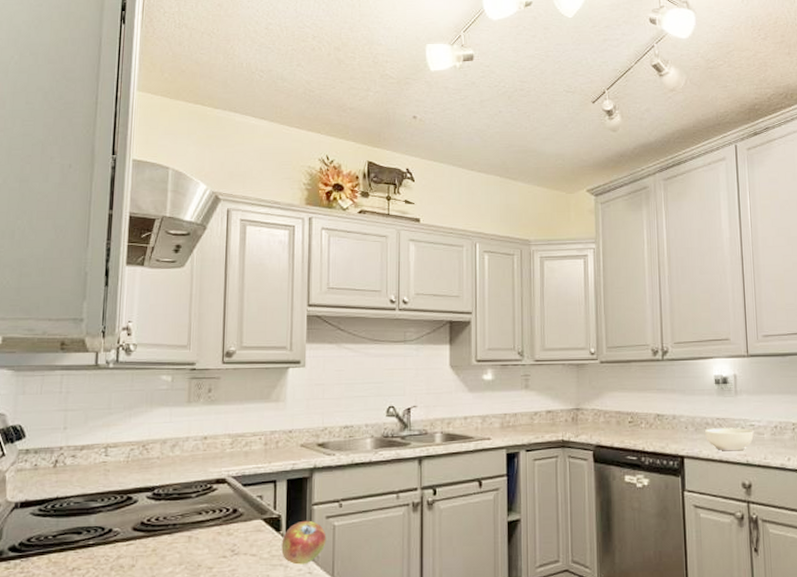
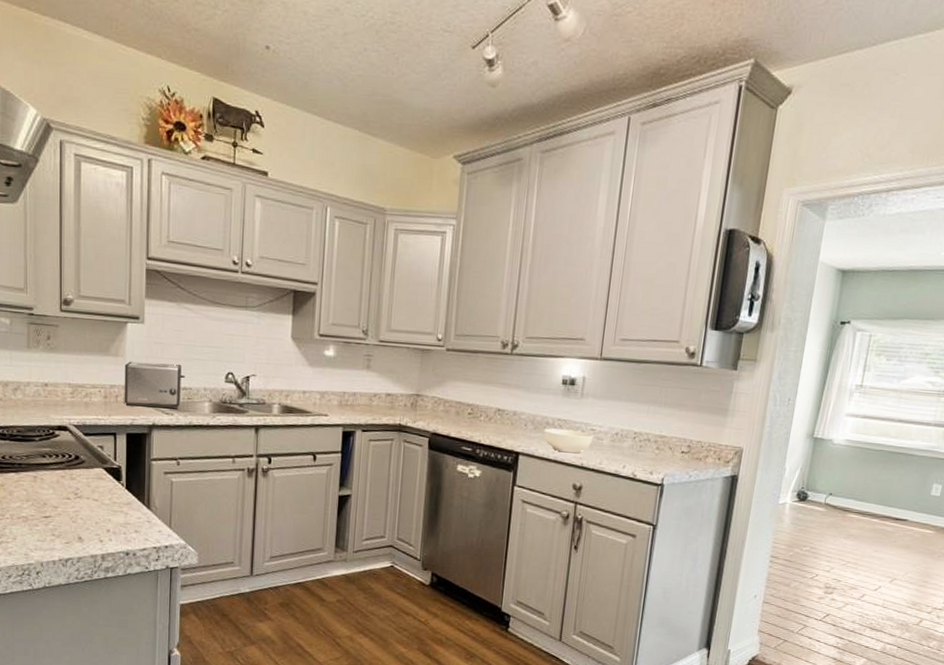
fruit: present [281,520,326,565] -> none [122,473,164,514]
toaster: none [284,404,346,452] -> present [124,361,185,409]

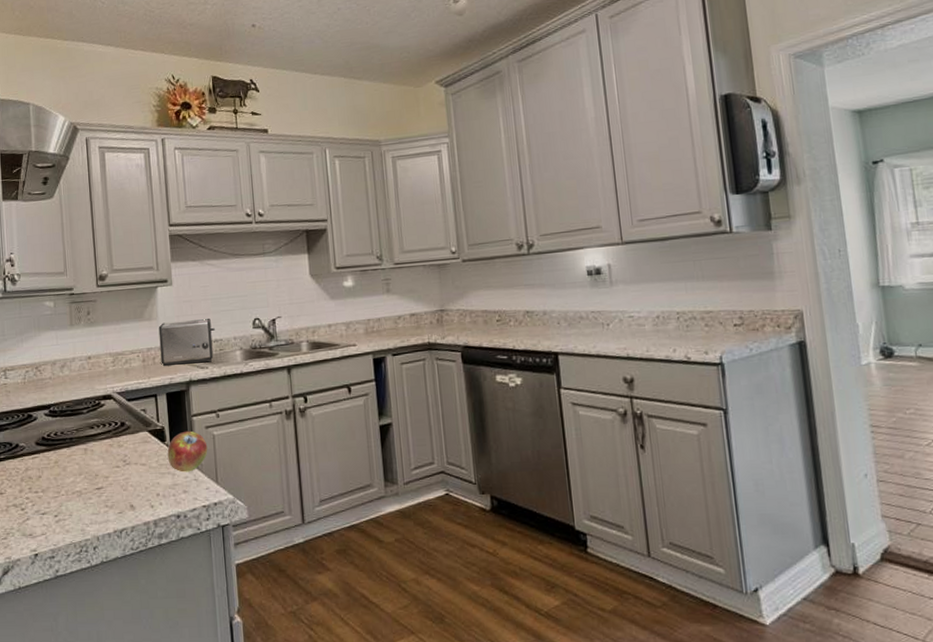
fruit: none [122,473,164,514] -> present [167,430,208,472]
bowl: present [543,428,595,454] -> none [578,320,634,346]

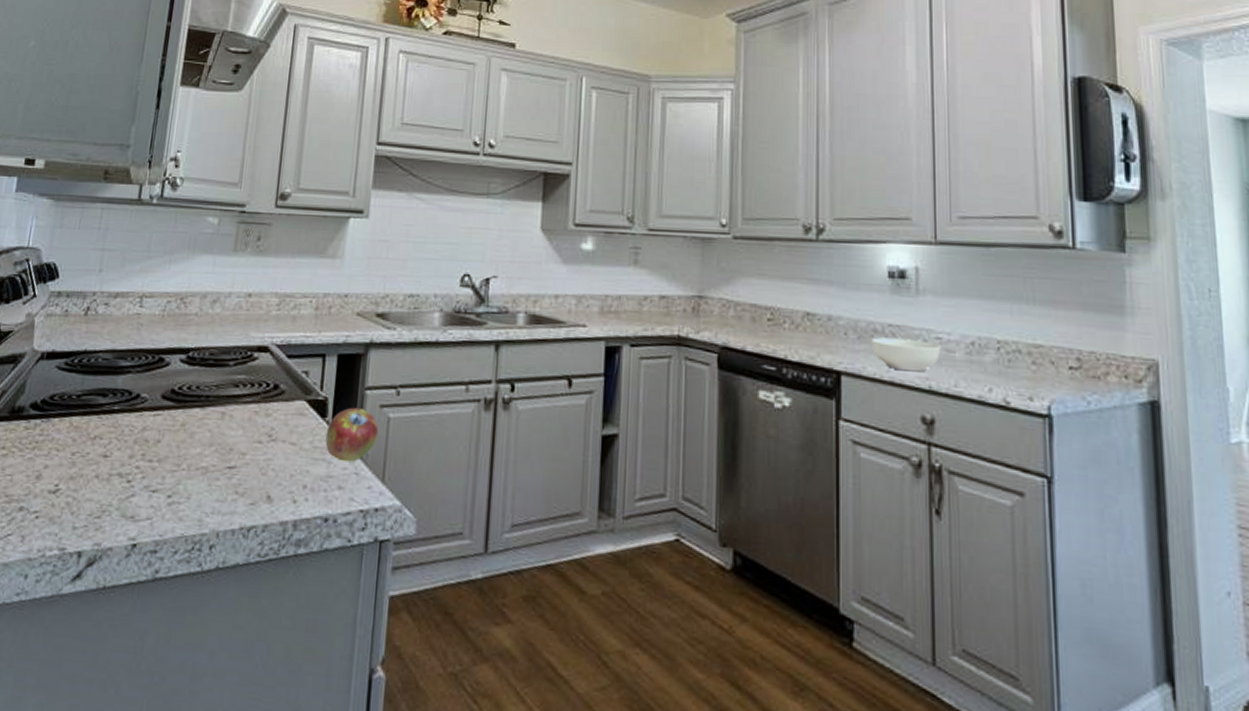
toaster: present [158,319,215,367] -> none [338,263,413,322]
bowl: none [578,320,634,346] -> present [870,337,942,372]

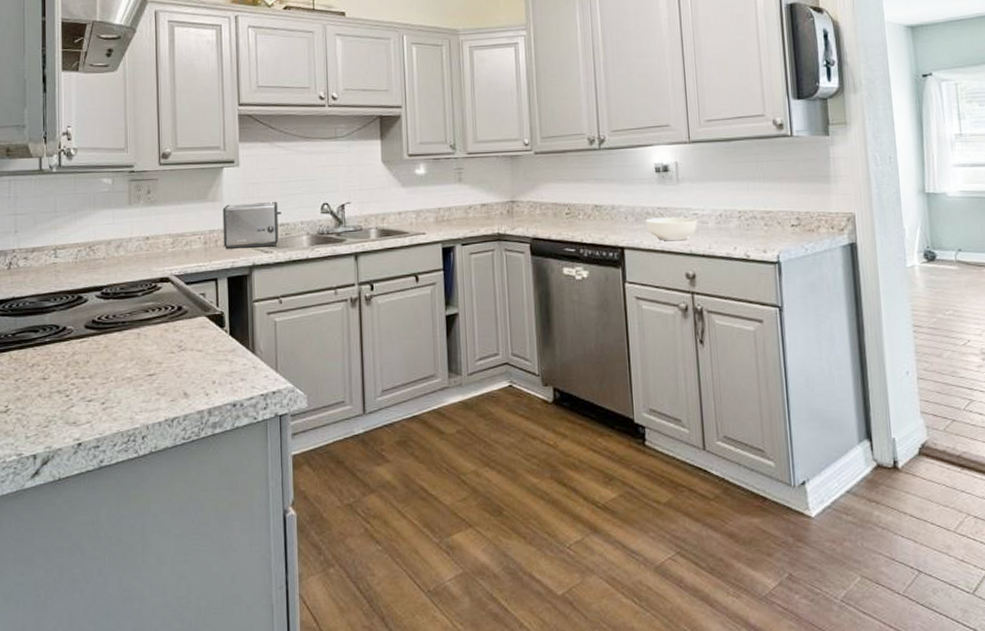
fruit: present [325,407,379,463] -> none [226,316,269,360]
toaster: none [338,263,413,322] -> present [222,202,282,250]

